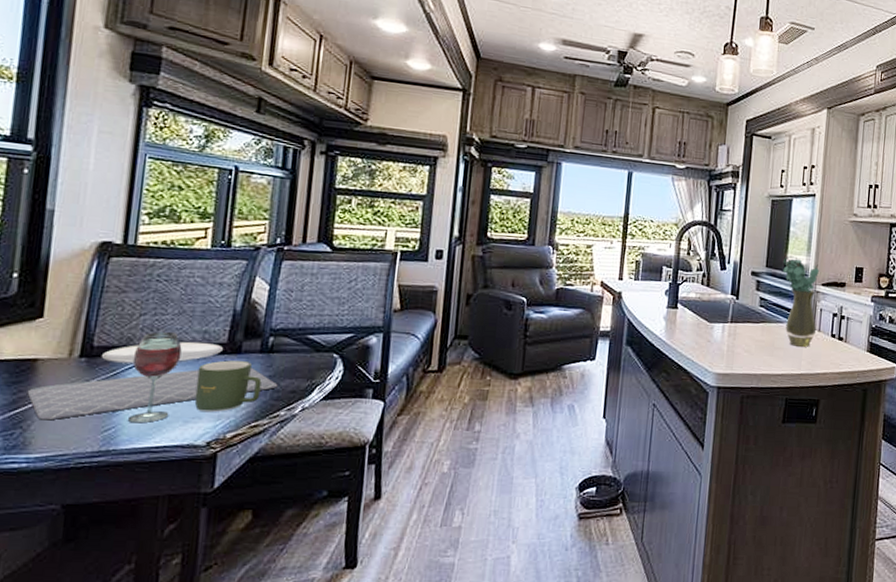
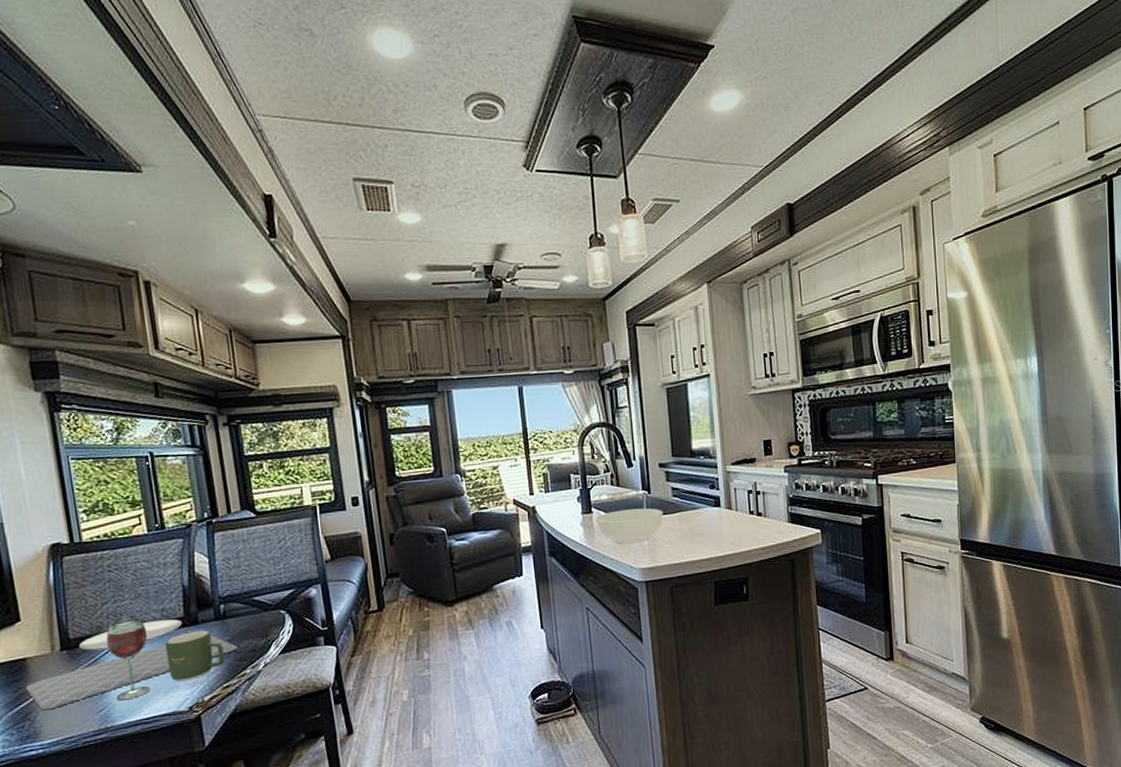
bowl: none [679,310,748,347] -> present [595,508,663,545]
vase: present [783,253,819,347] -> none [688,439,734,530]

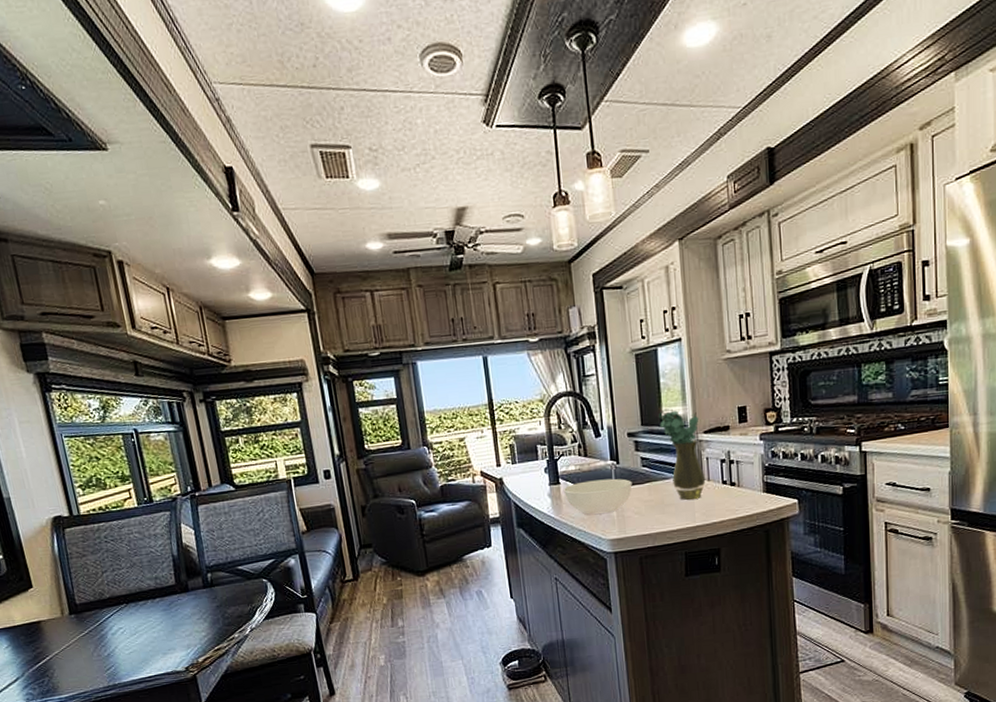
placemat: present [25,635,238,711] -> none [42,601,226,668]
plate: present [78,619,183,651] -> none [84,586,175,615]
wineglass: present [105,614,151,701] -> none [107,582,151,661]
mug: present [165,630,225,682] -> none [160,597,215,644]
vase: none [688,439,734,530] -> present [658,407,706,500]

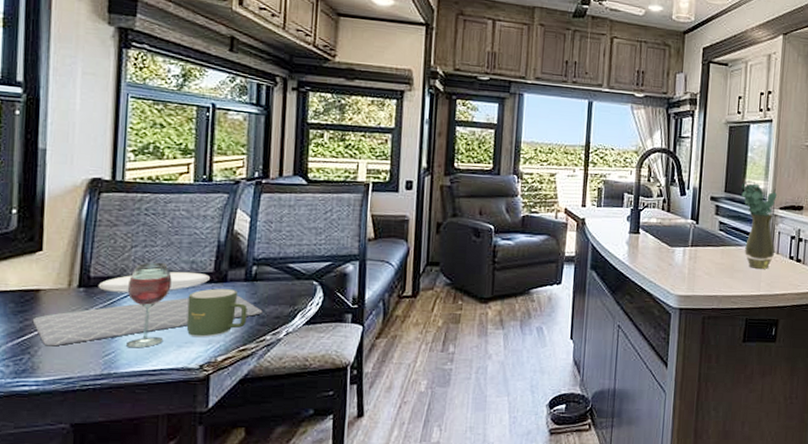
placemat: none [42,601,226,668] -> present [32,295,263,347]
plate: none [84,586,175,615] -> present [98,271,211,293]
wineglass: none [107,582,151,661] -> present [127,262,172,348]
mug: none [160,597,215,644] -> present [186,288,248,338]
bowl: present [563,478,632,516] -> none [641,235,708,270]

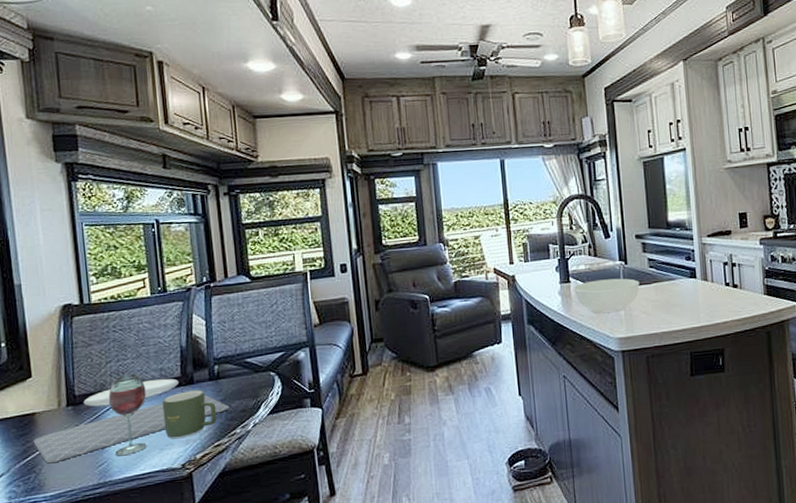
bowl: none [641,235,708,270] -> present [573,278,640,314]
vase: present [741,178,777,269] -> none [665,211,710,301]

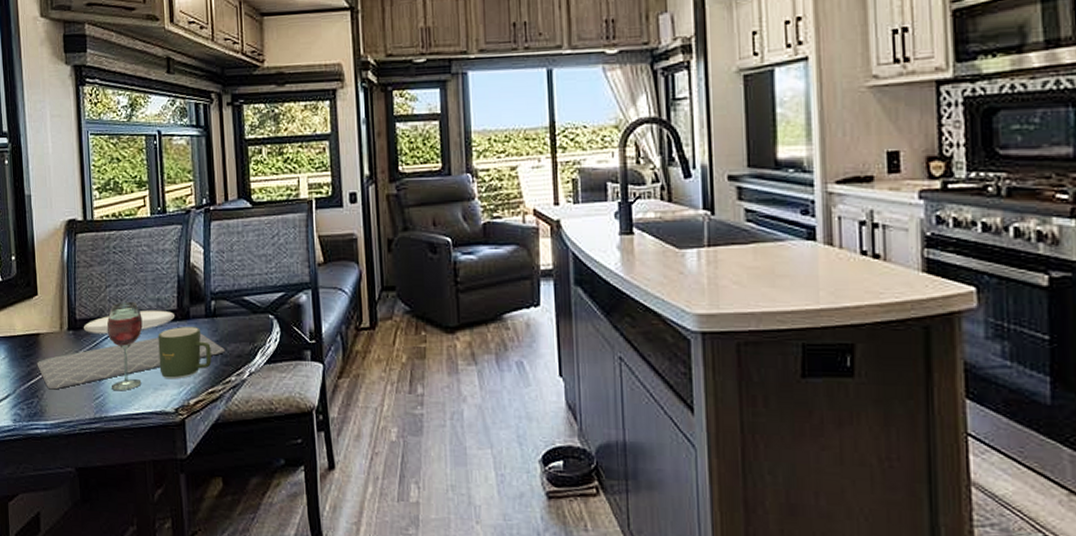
bowl: present [573,278,640,314] -> none [637,233,731,279]

